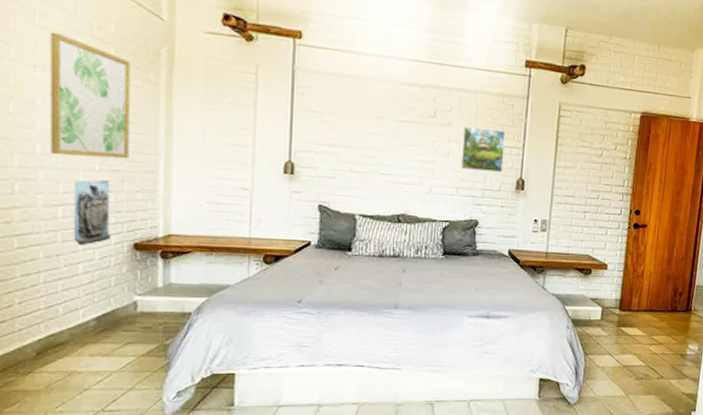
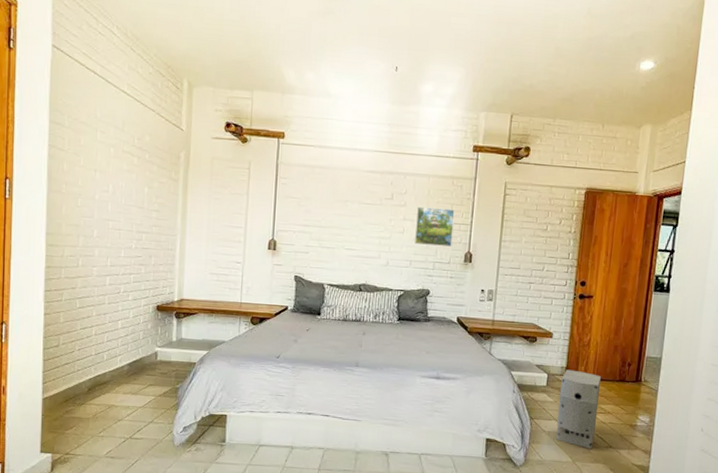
wall art: present [50,32,130,160] -> none [103,144,159,240]
wall sculpture: present [73,180,112,246] -> none [115,256,142,307]
air purifier: none [609,301,654,382] -> present [555,369,601,449]

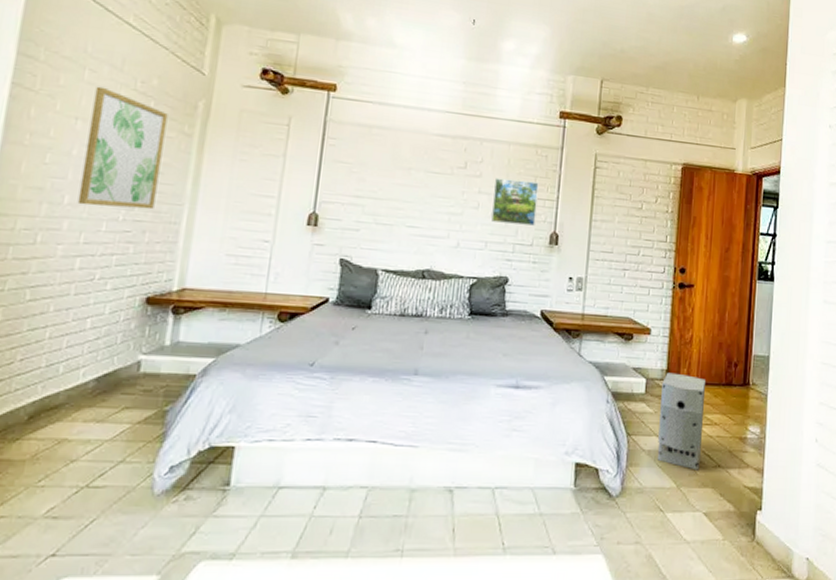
wall art: none [103,144,159,240] -> present [77,86,168,210]

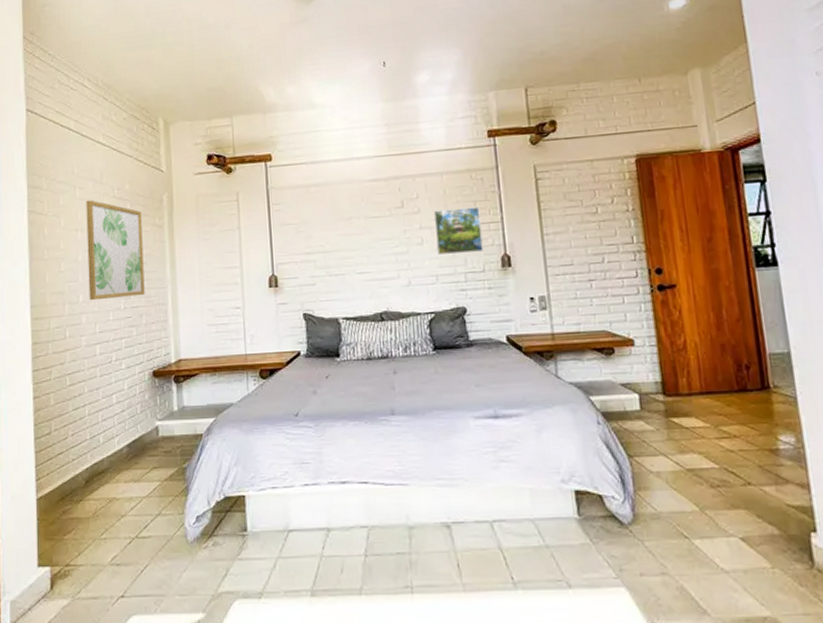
air purifier: present [657,372,705,471] -> none [659,384,725,491]

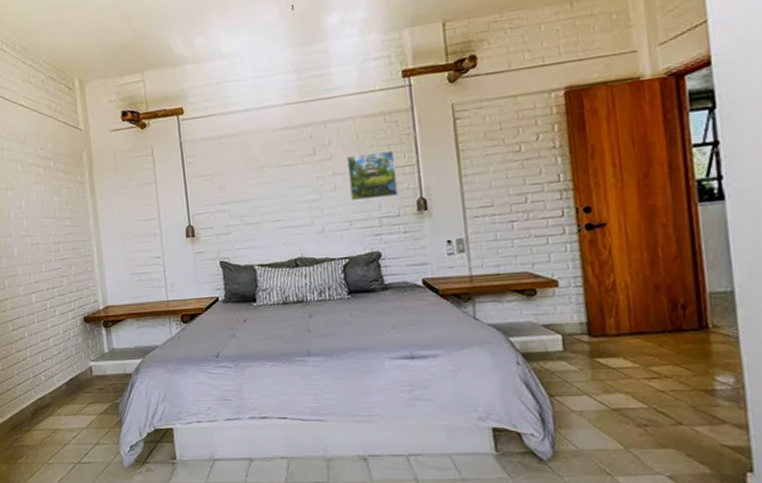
wall art: present [86,200,145,301] -> none [13,160,72,254]

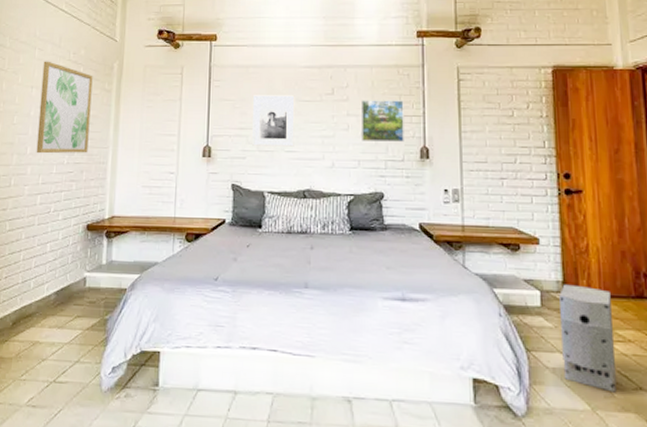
wall art: none [13,160,72,254] -> present [36,61,93,154]
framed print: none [229,161,280,220] -> present [252,95,295,147]
air purifier: none [584,324,653,430] -> present [559,284,617,393]

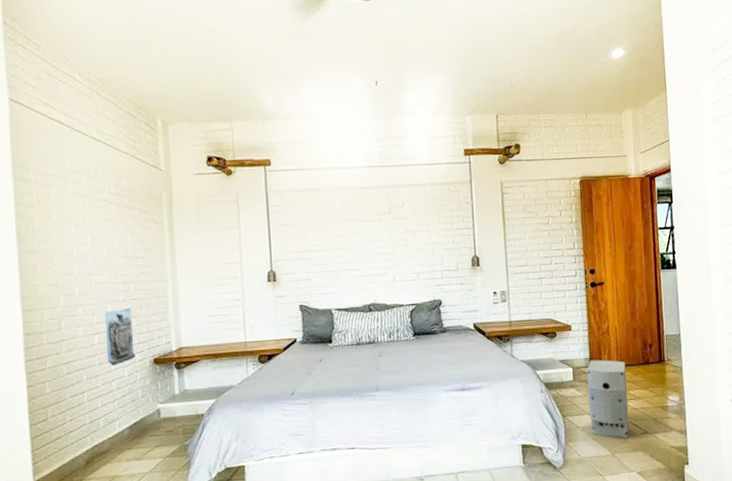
wall art: present [36,61,93,154] -> none [79,194,145,293]
wall sculpture: none [45,171,74,228] -> present [104,308,136,366]
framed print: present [252,95,295,147] -> none [312,216,357,267]
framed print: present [360,100,404,142] -> none [416,215,457,255]

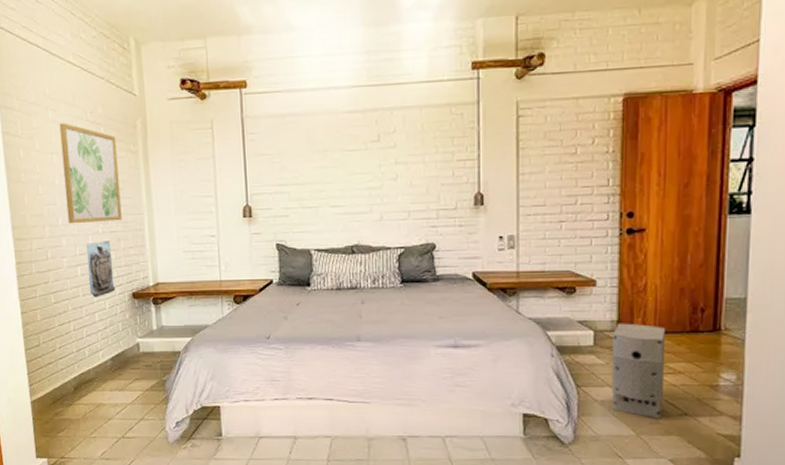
wall art: none [79,194,145,293] -> present [59,122,122,224]

